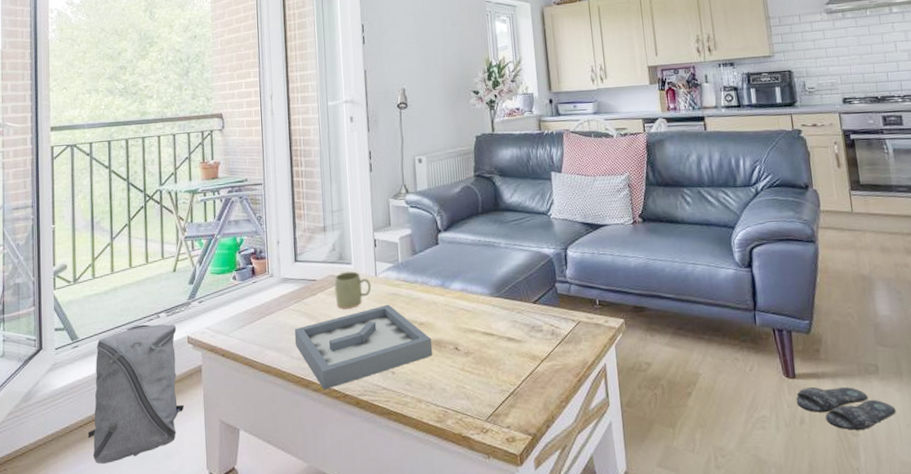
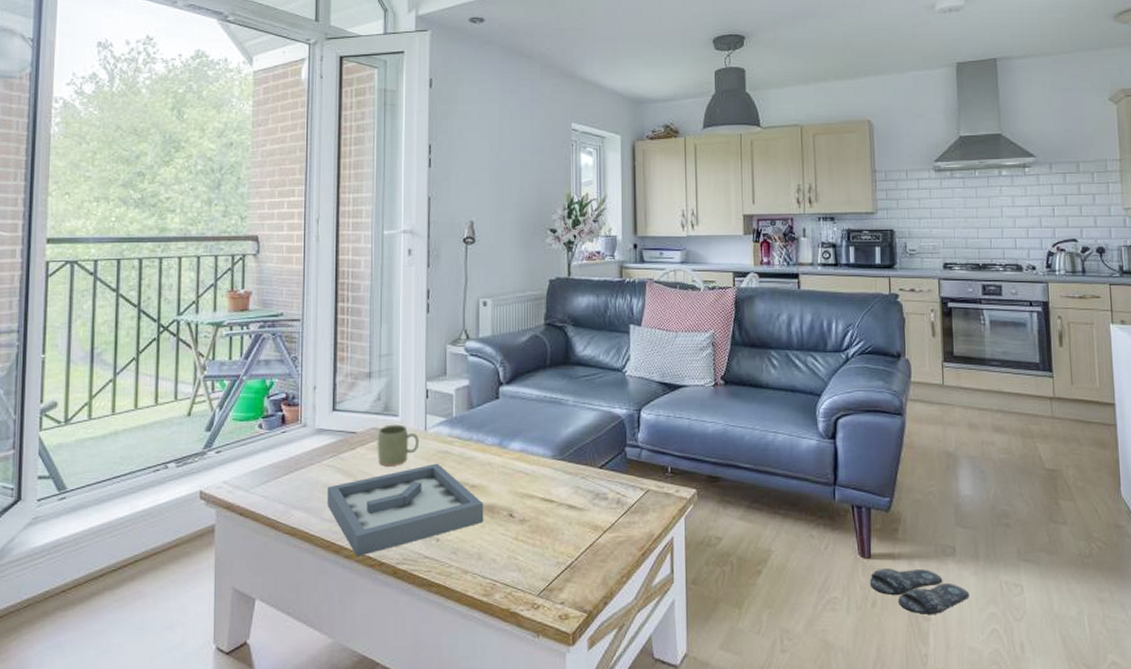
backpack: present [87,324,185,464] -> none [71,475,191,635]

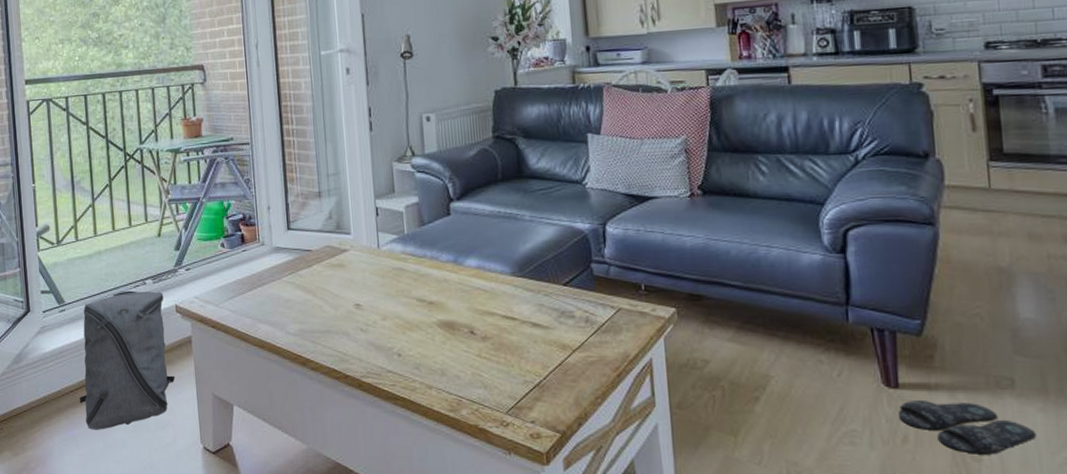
backpack: none [71,475,191,635] -> present [79,291,175,430]
decorative tray: present [326,463,484,557] -> none [288,280,445,369]
mug: present [377,424,420,467] -> none [332,242,374,283]

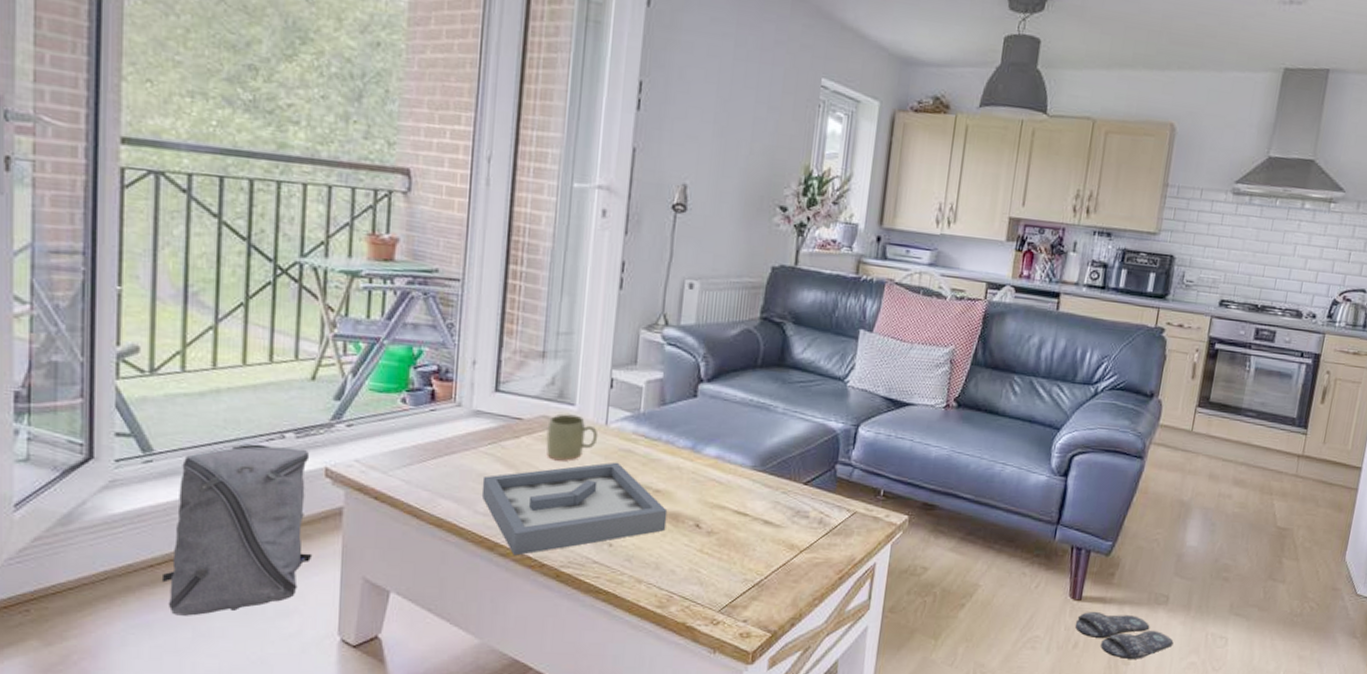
decorative tray: none [288,280,445,369] -> present [481,462,668,556]
mug: none [332,242,374,283] -> present [546,414,599,461]

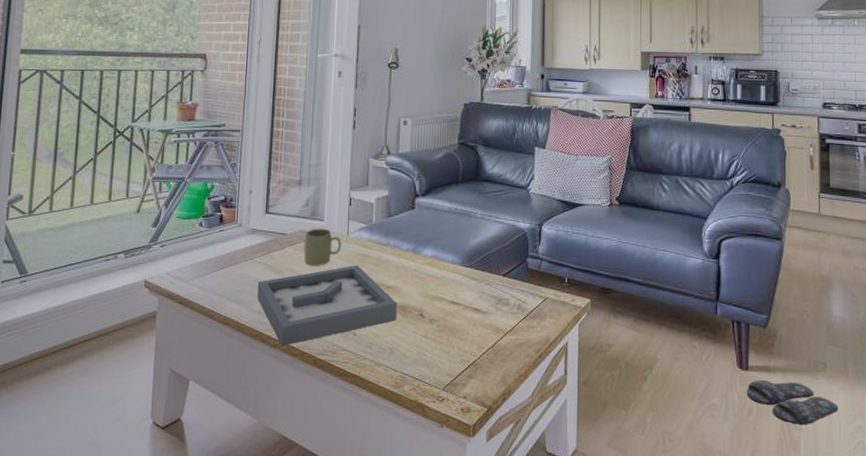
backpack: present [161,443,313,616] -> none [27,264,134,405]

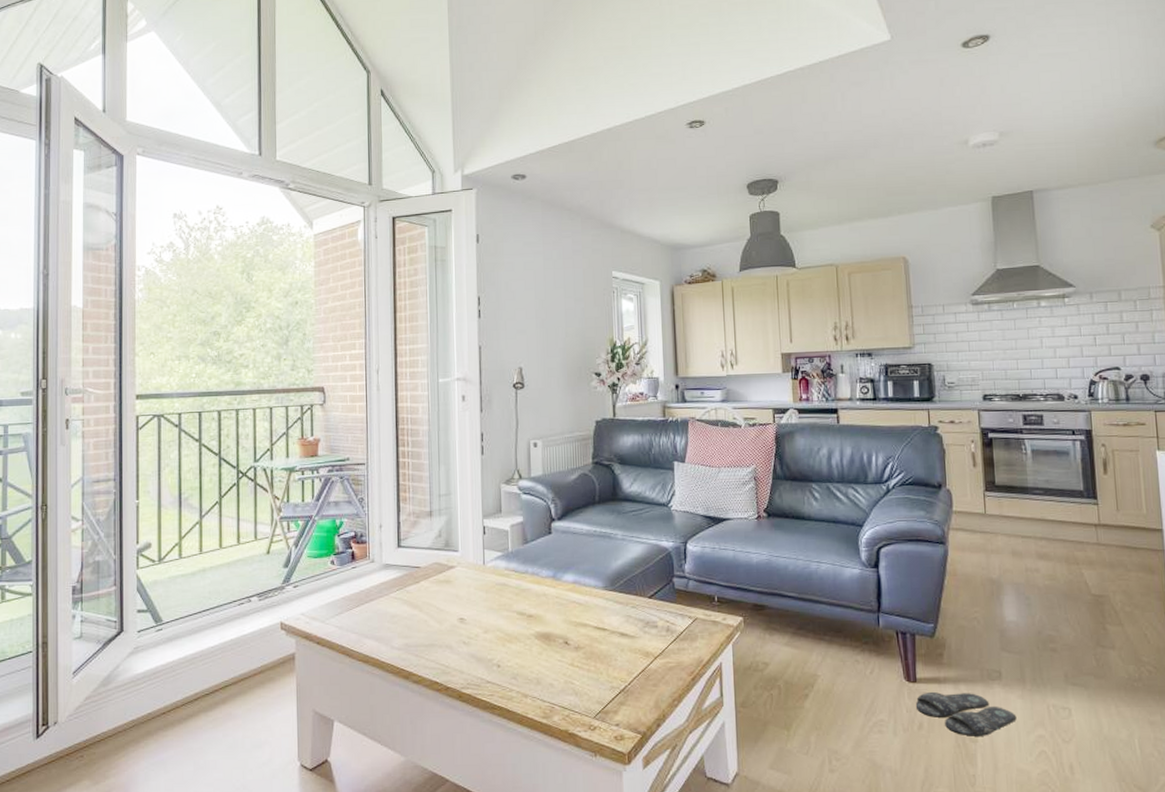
decorative tray: present [256,265,398,346] -> none [395,595,541,682]
mug: present [303,228,342,266] -> none [439,559,479,598]

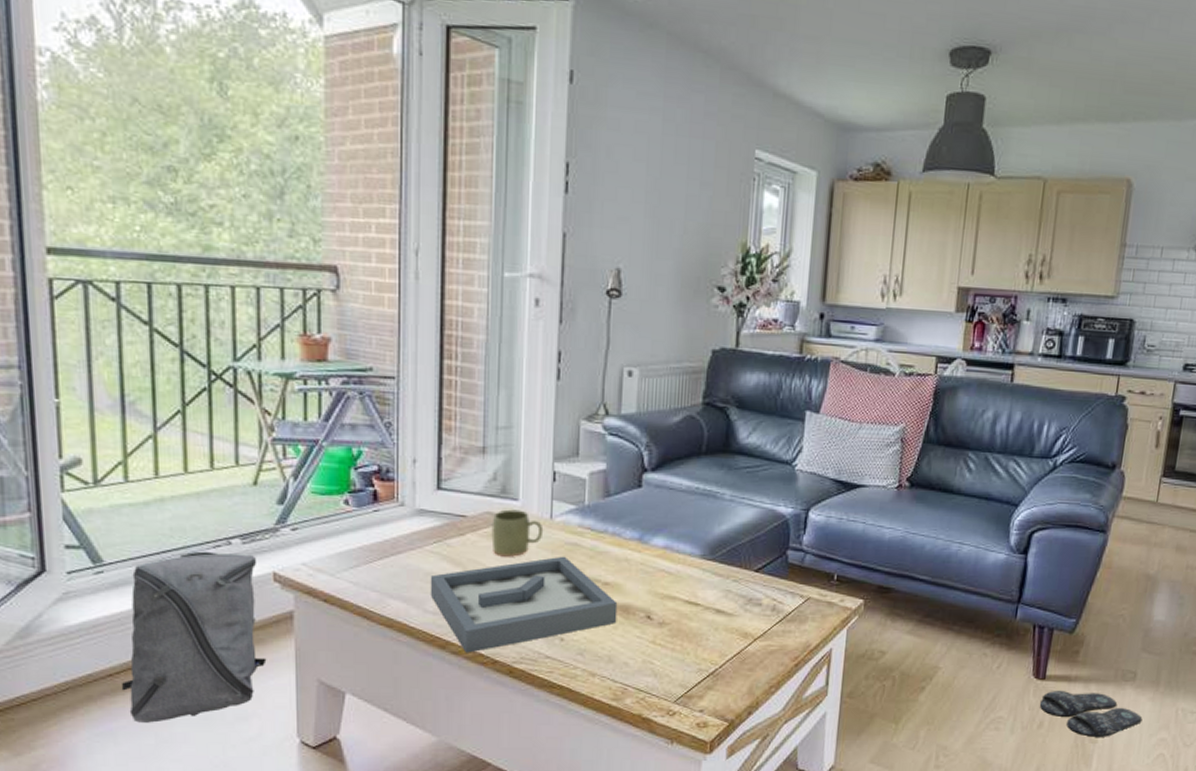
backpack: none [171,608,276,753] -> present [121,551,267,723]
decorative tray: none [395,595,541,682] -> present [430,556,618,653]
mug: none [439,559,479,598] -> present [491,509,544,557]

